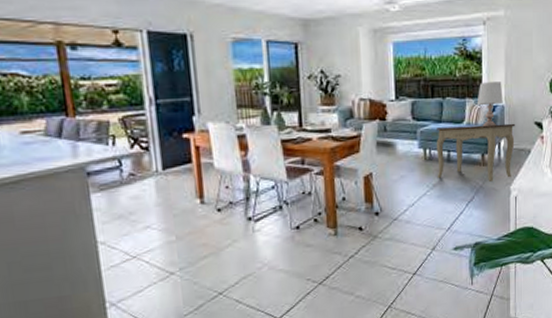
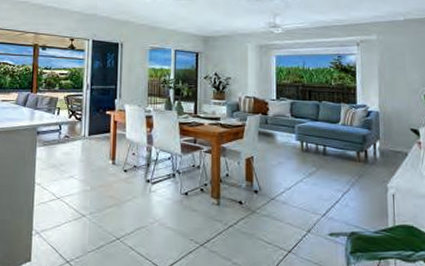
side table: present [436,123,516,183] -> none [312,125,391,178]
lamp: present [477,82,503,126] -> none [351,91,378,128]

